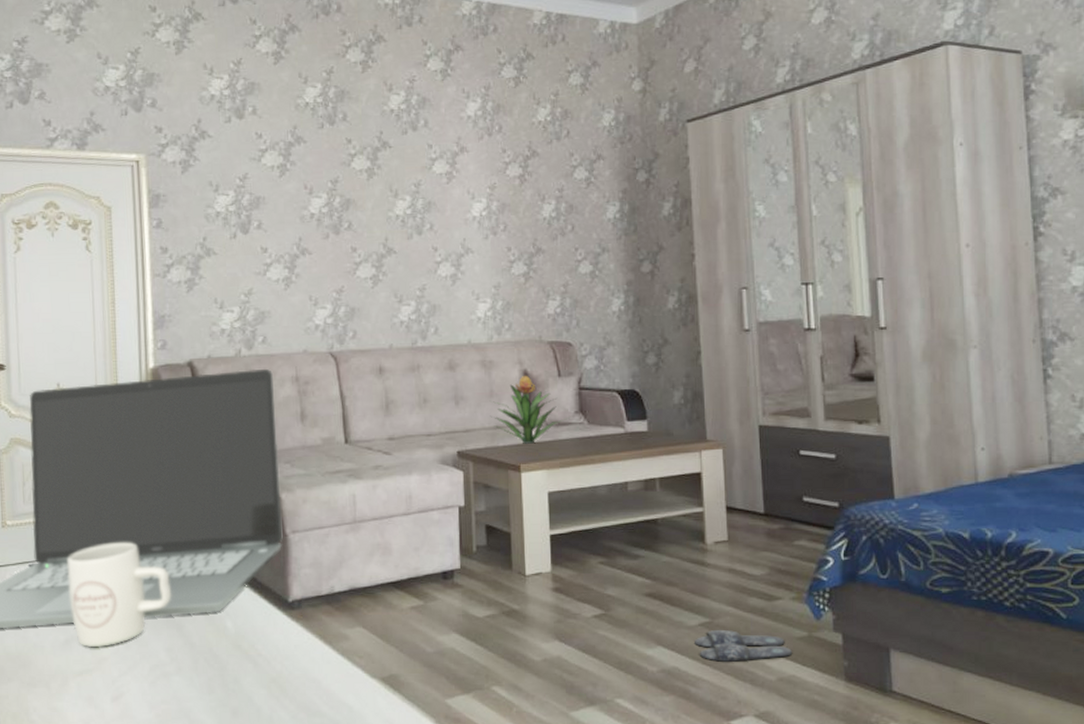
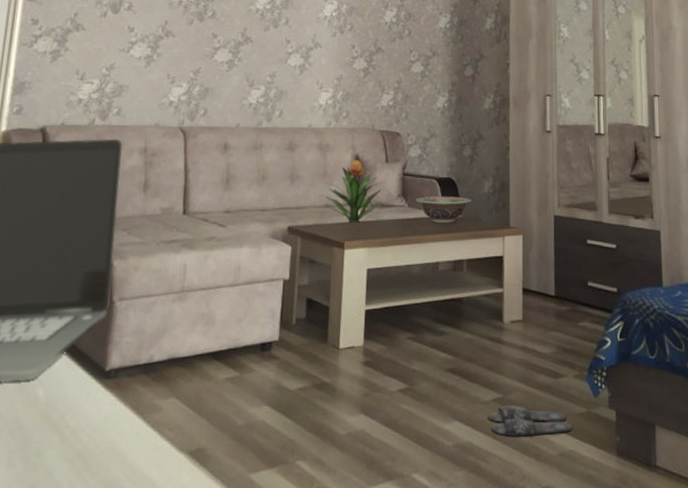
decorative bowl: none [596,409,660,440] -> present [416,196,471,223]

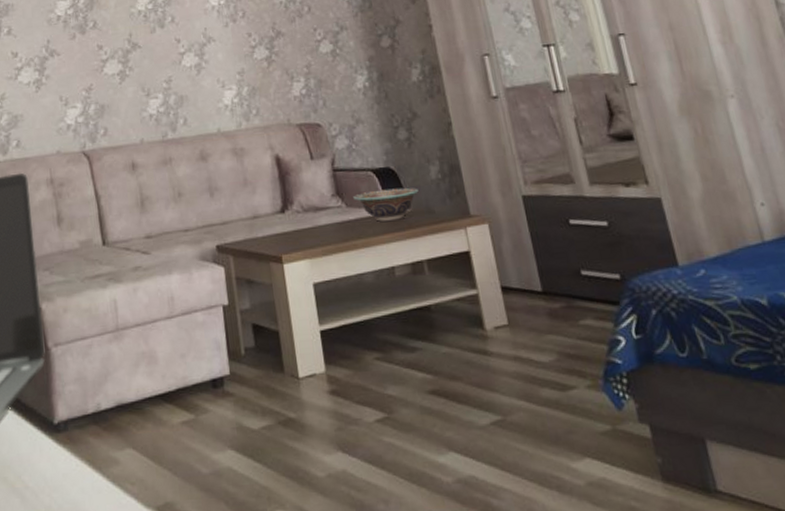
decorative plant: present [321,159,393,223] -> none [245,160,327,233]
slippers: present [488,405,572,437] -> none [488,427,598,467]

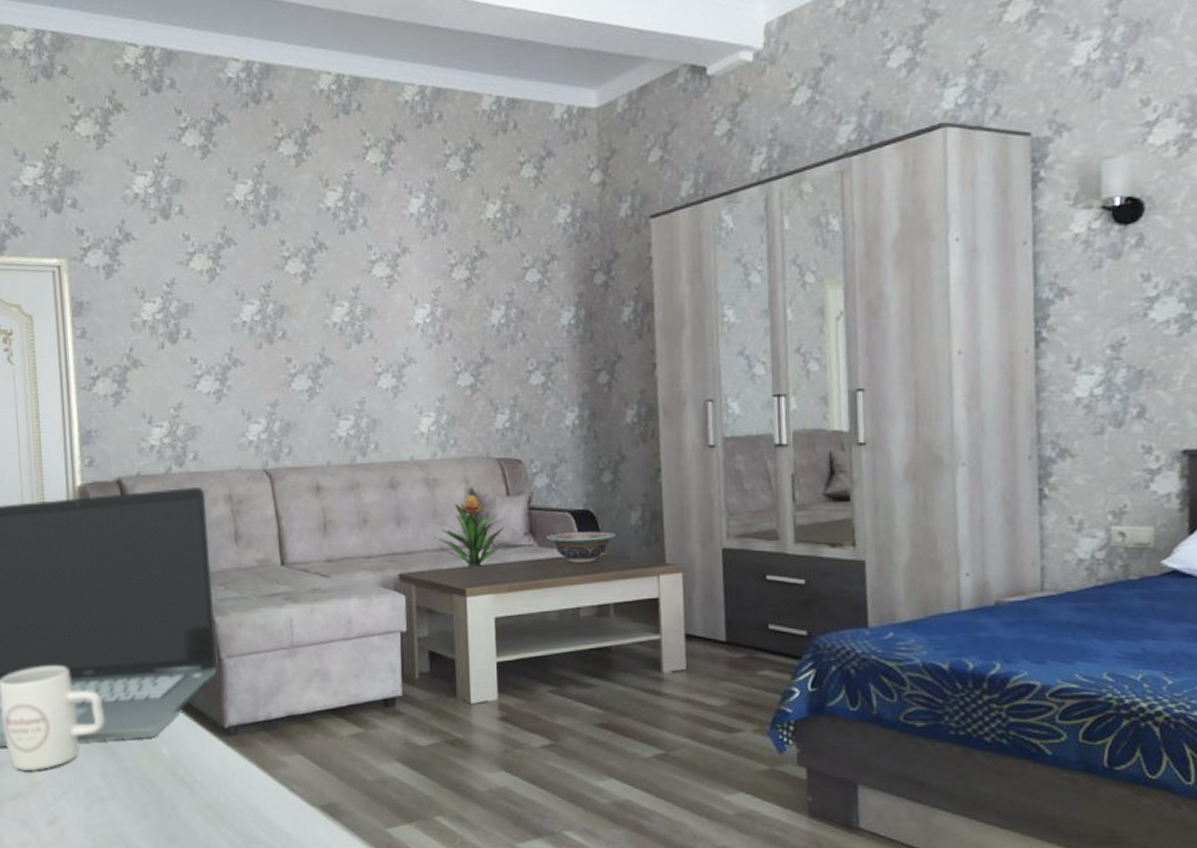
decorative plant: none [245,160,327,233] -> present [433,494,519,567]

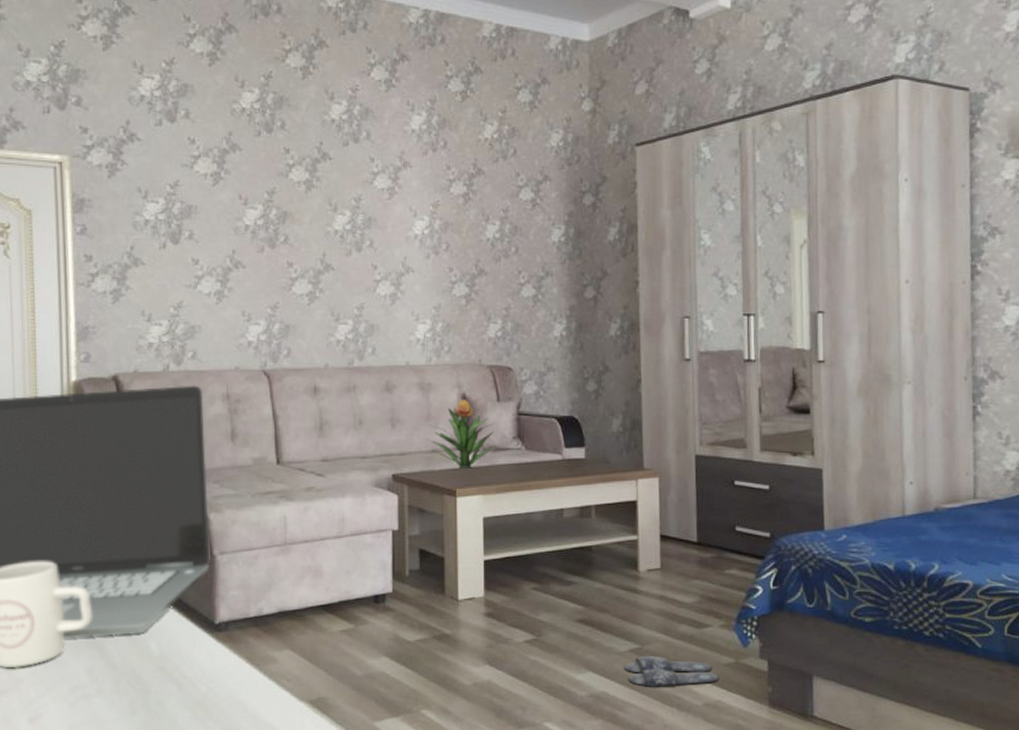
decorative bowl: present [546,531,615,563] -> none [534,437,598,466]
slippers: none [649,761,752,795] -> present [624,655,718,687]

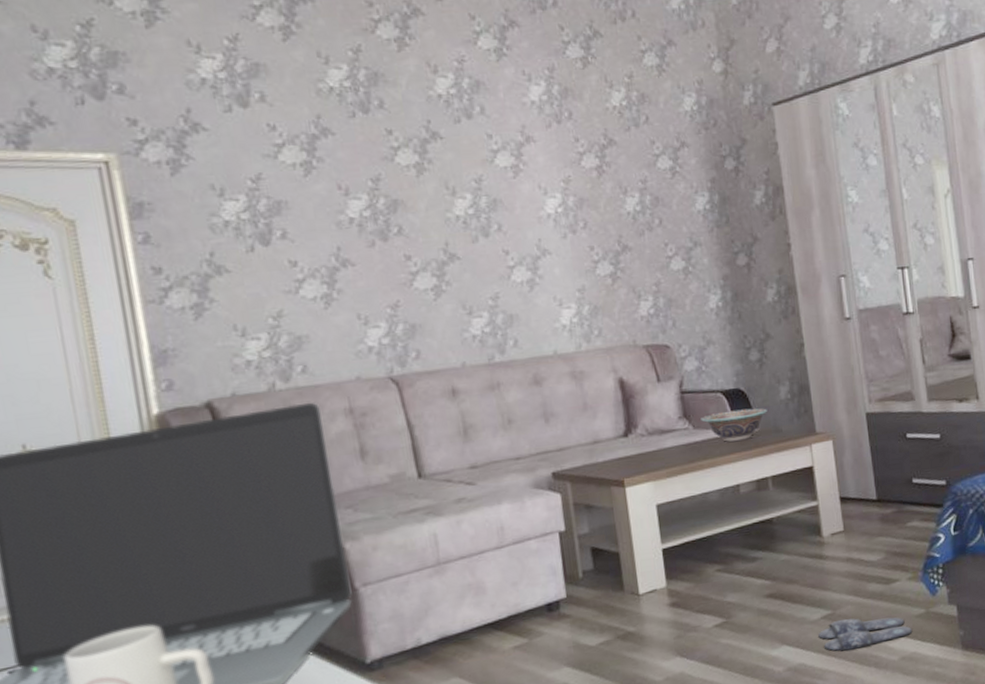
decorative plant: present [426,399,508,469] -> none [585,383,674,457]
decorative bowl: none [534,437,598,466] -> present [701,408,767,442]

